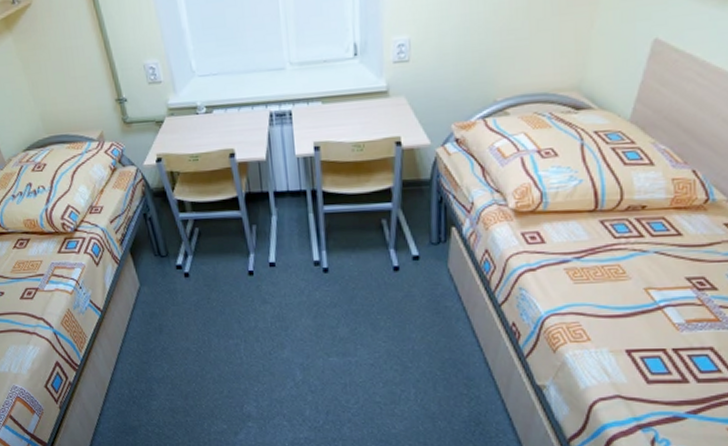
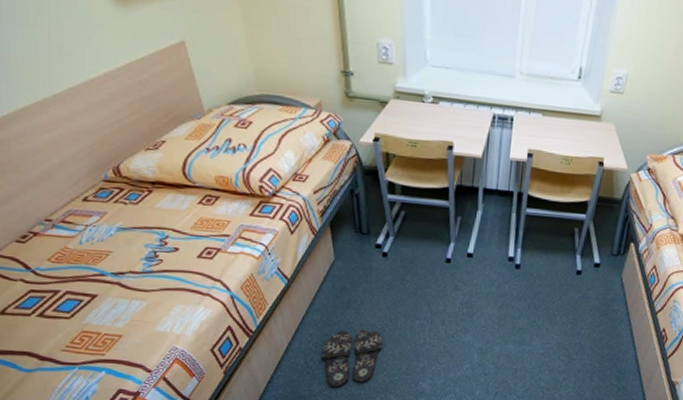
slippers: none [143,354,201,416] -> present [321,329,383,388]

